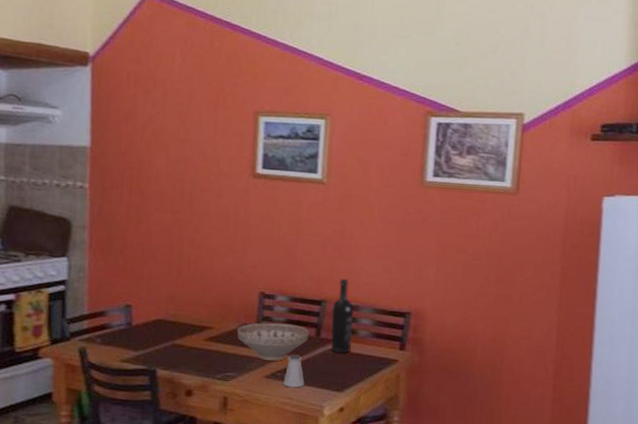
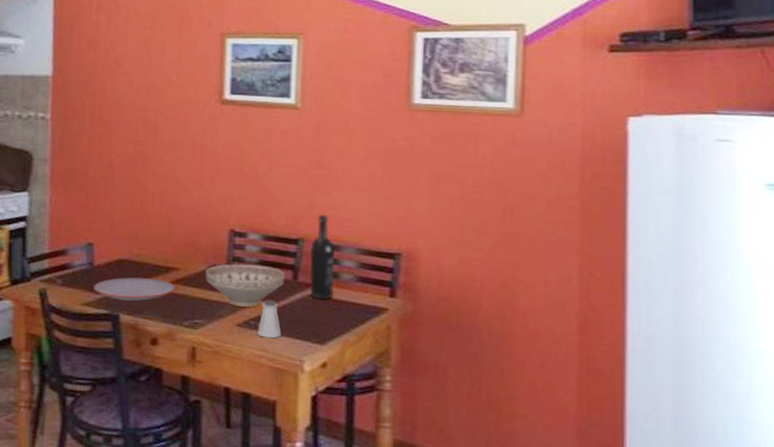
plate: none [132,335,209,357] -> present [93,277,175,301]

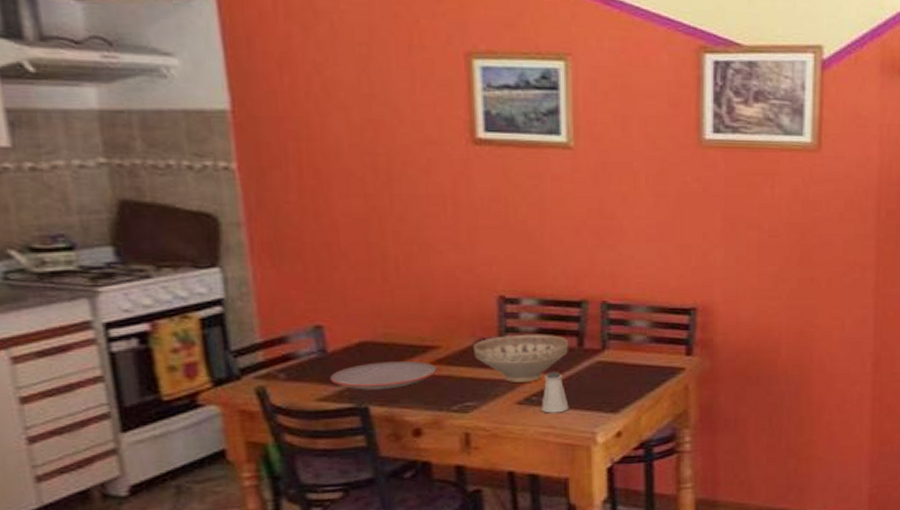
wine bottle: present [309,214,335,300] -> none [595,271,624,366]

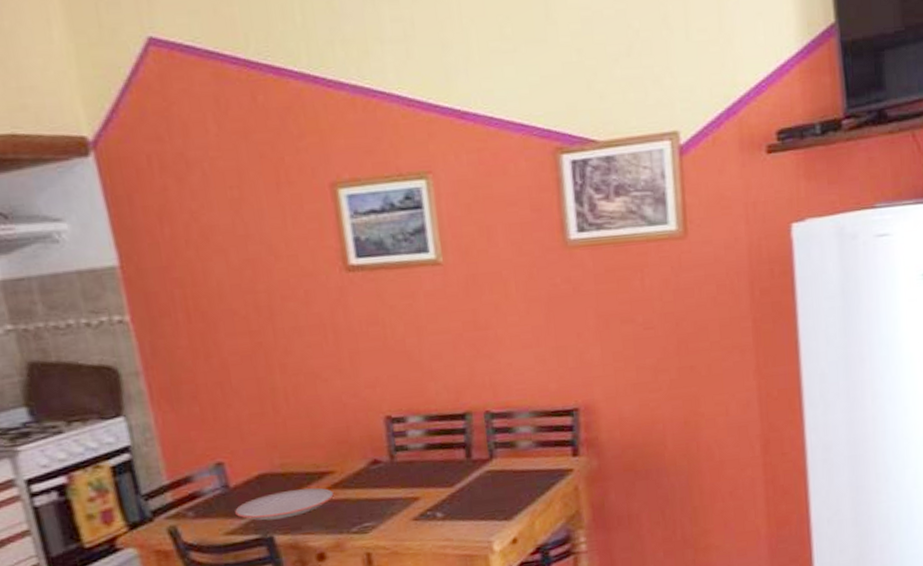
decorative bowl: present [472,334,569,384] -> none [365,449,458,500]
saltshaker: present [541,371,569,413] -> none [436,485,464,527]

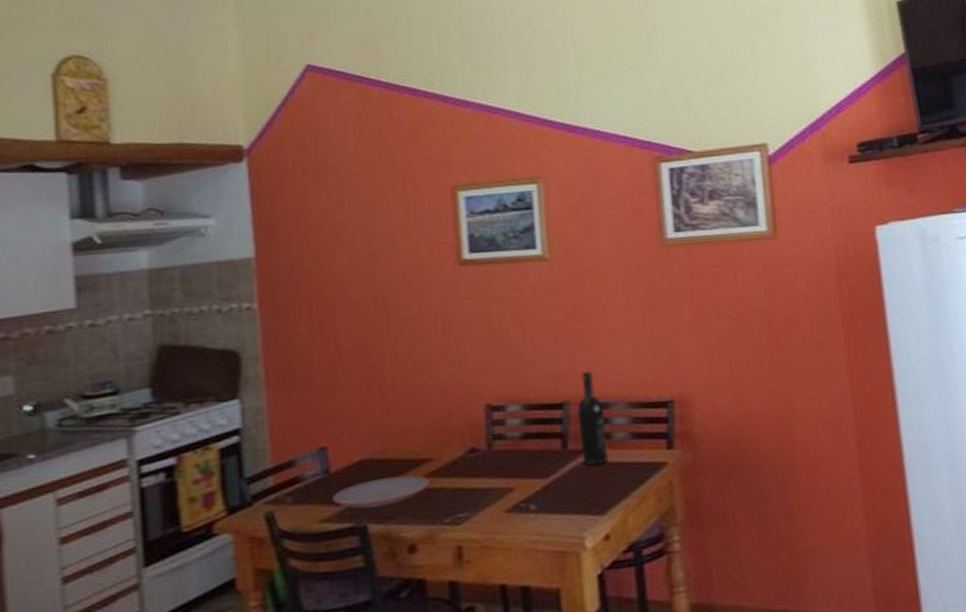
wine bottle: none [479,380,513,475] -> present [576,371,607,466]

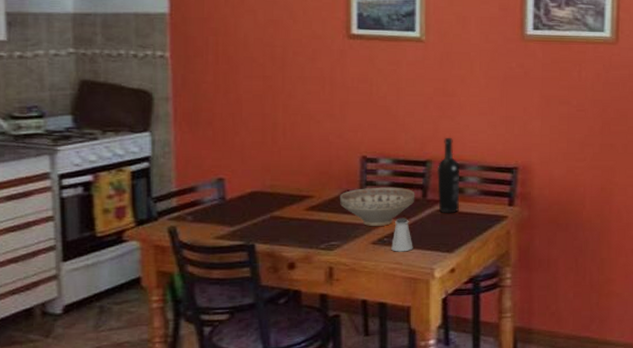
plate: present [332,475,430,509] -> none [227,207,310,231]
decorative bowl: none [463,438,554,491] -> present [339,187,415,227]
saltshaker: none [530,476,557,520] -> present [391,218,413,252]

